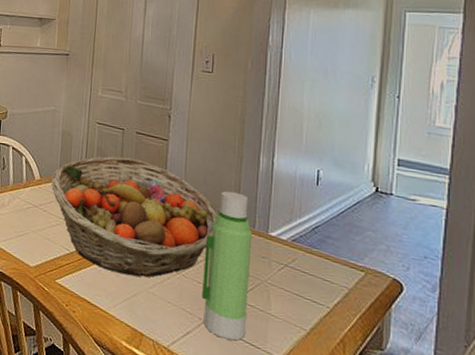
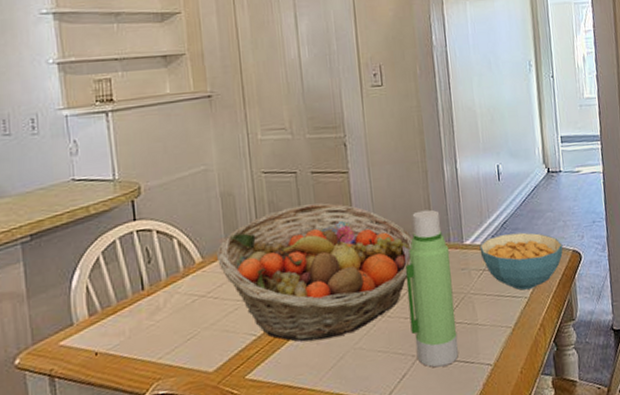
cereal bowl: none [284,237,382,301] -> present [479,232,563,290]

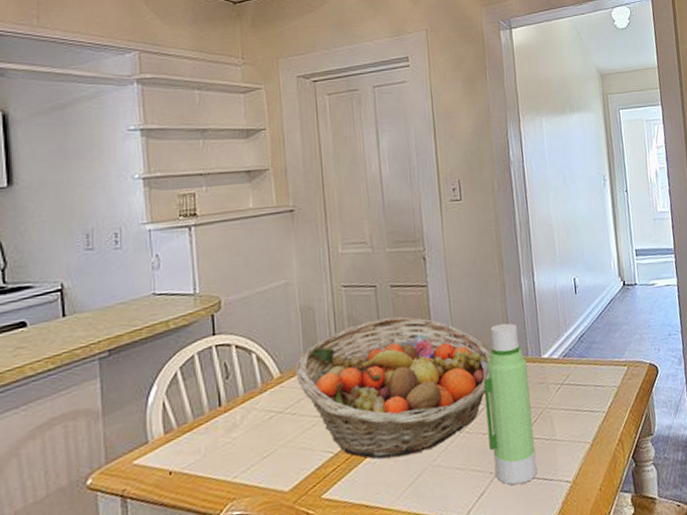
cereal bowl: present [479,232,563,290] -> none [557,345,640,405]

